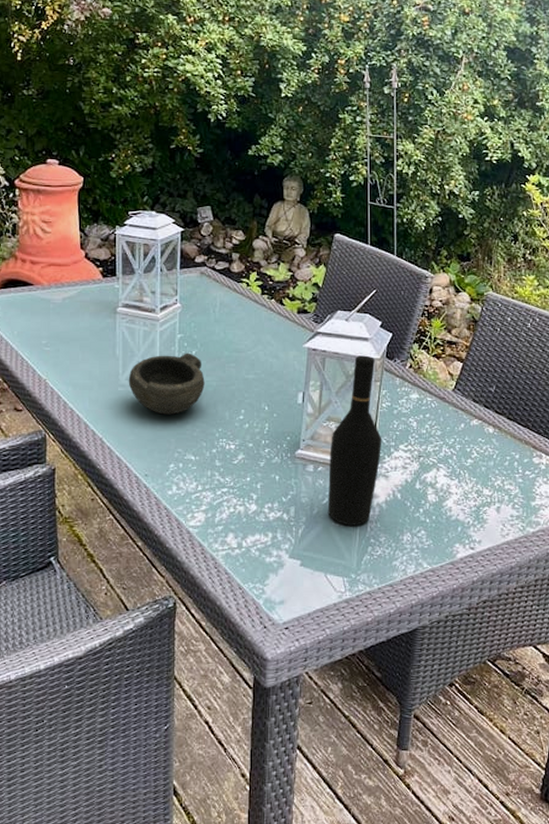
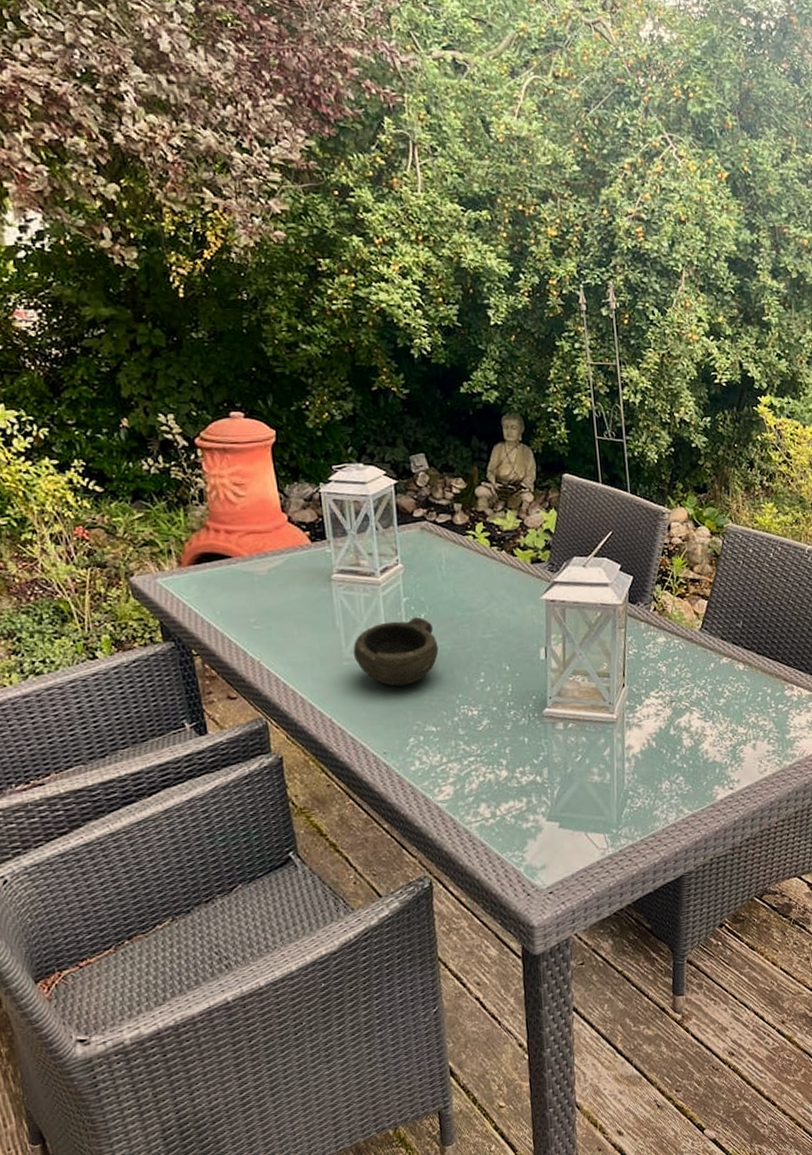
wine bottle: present [327,355,382,526] -> none [578,602,632,781]

